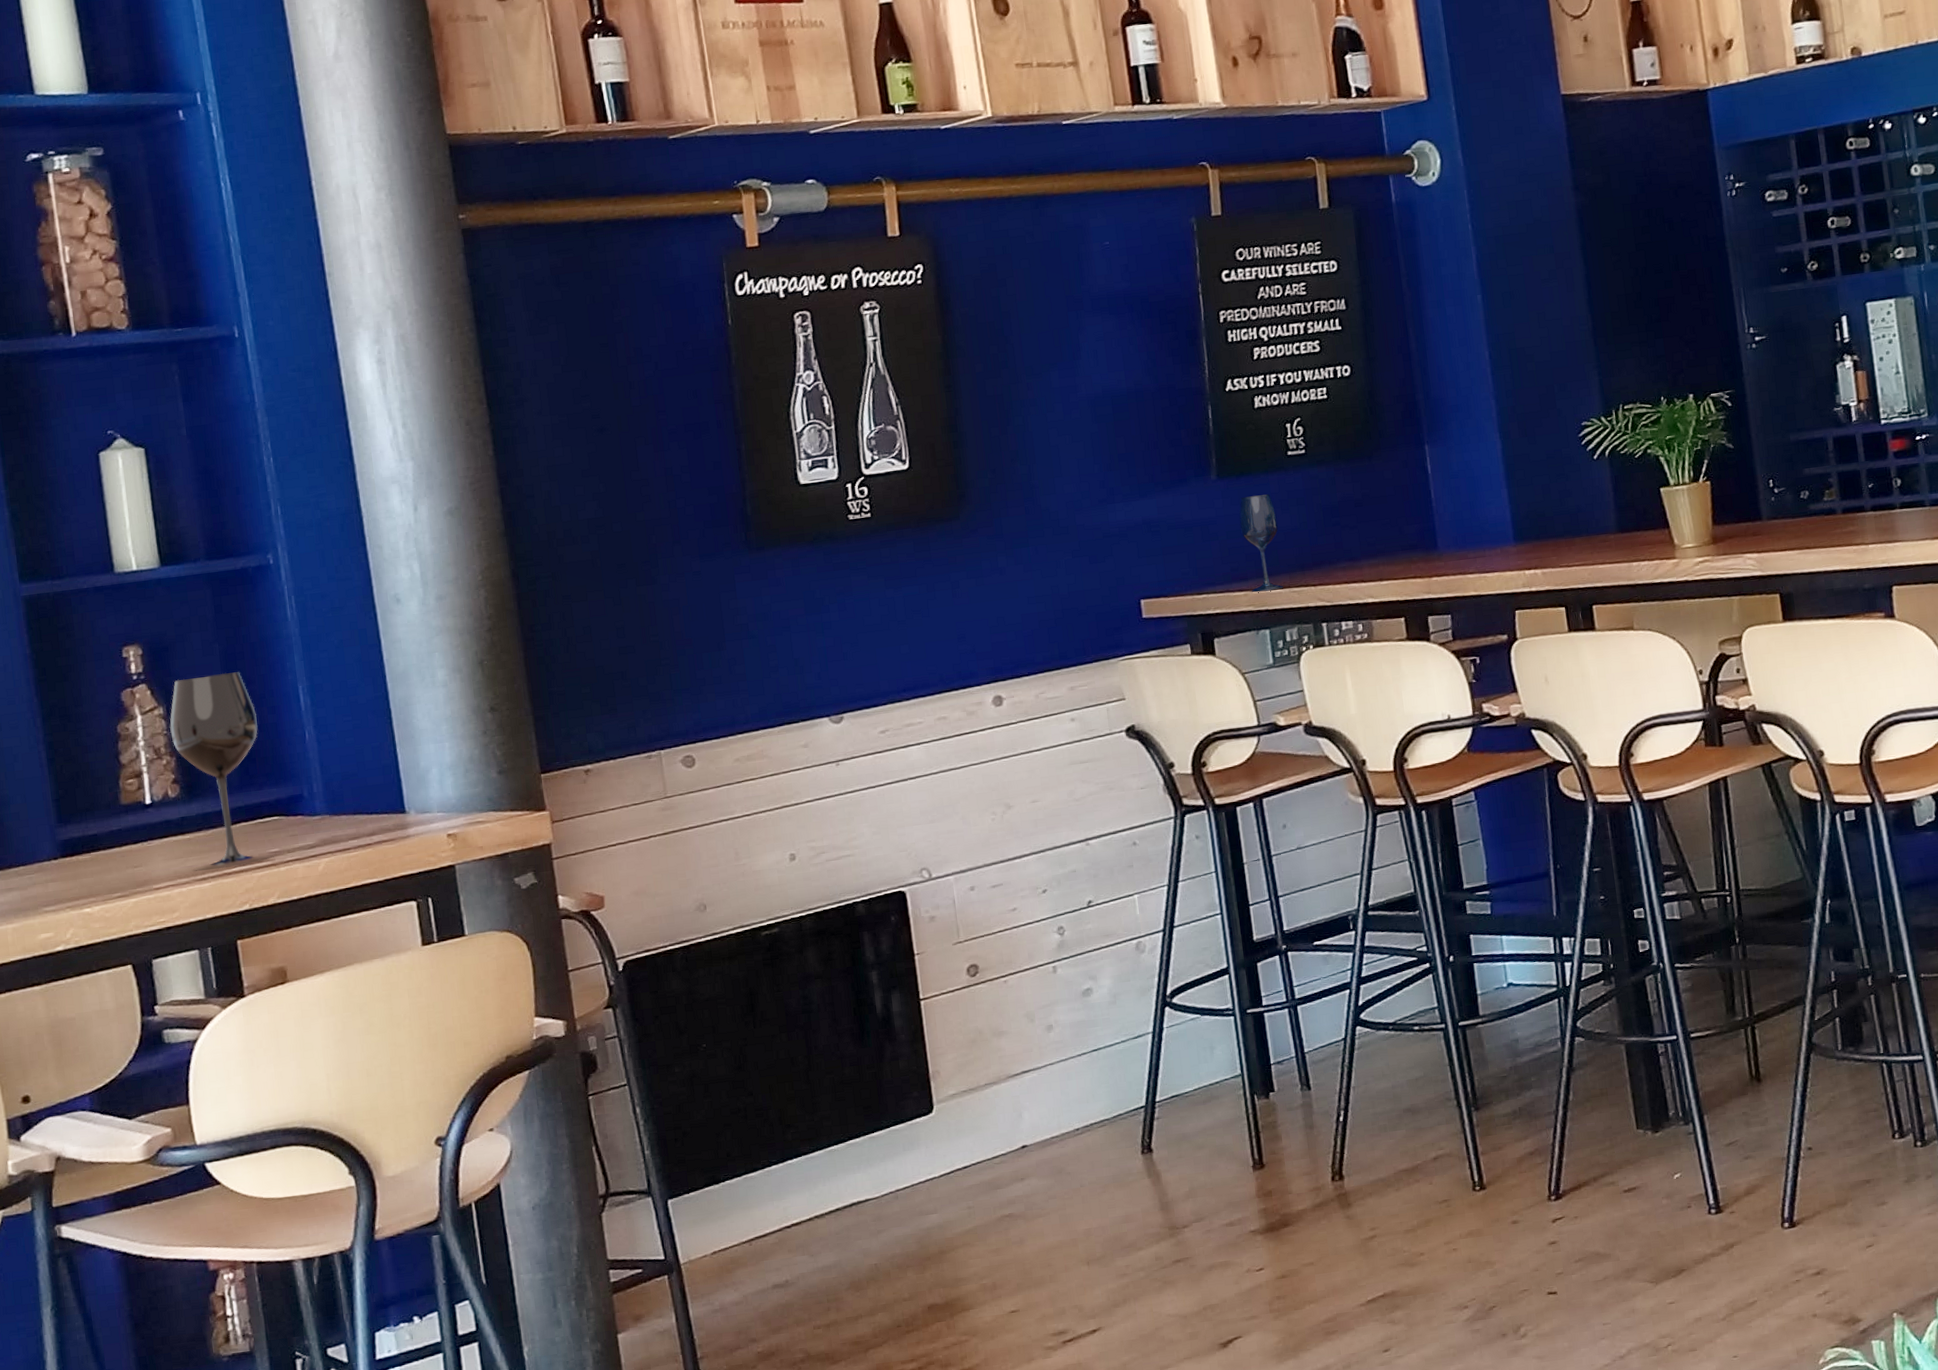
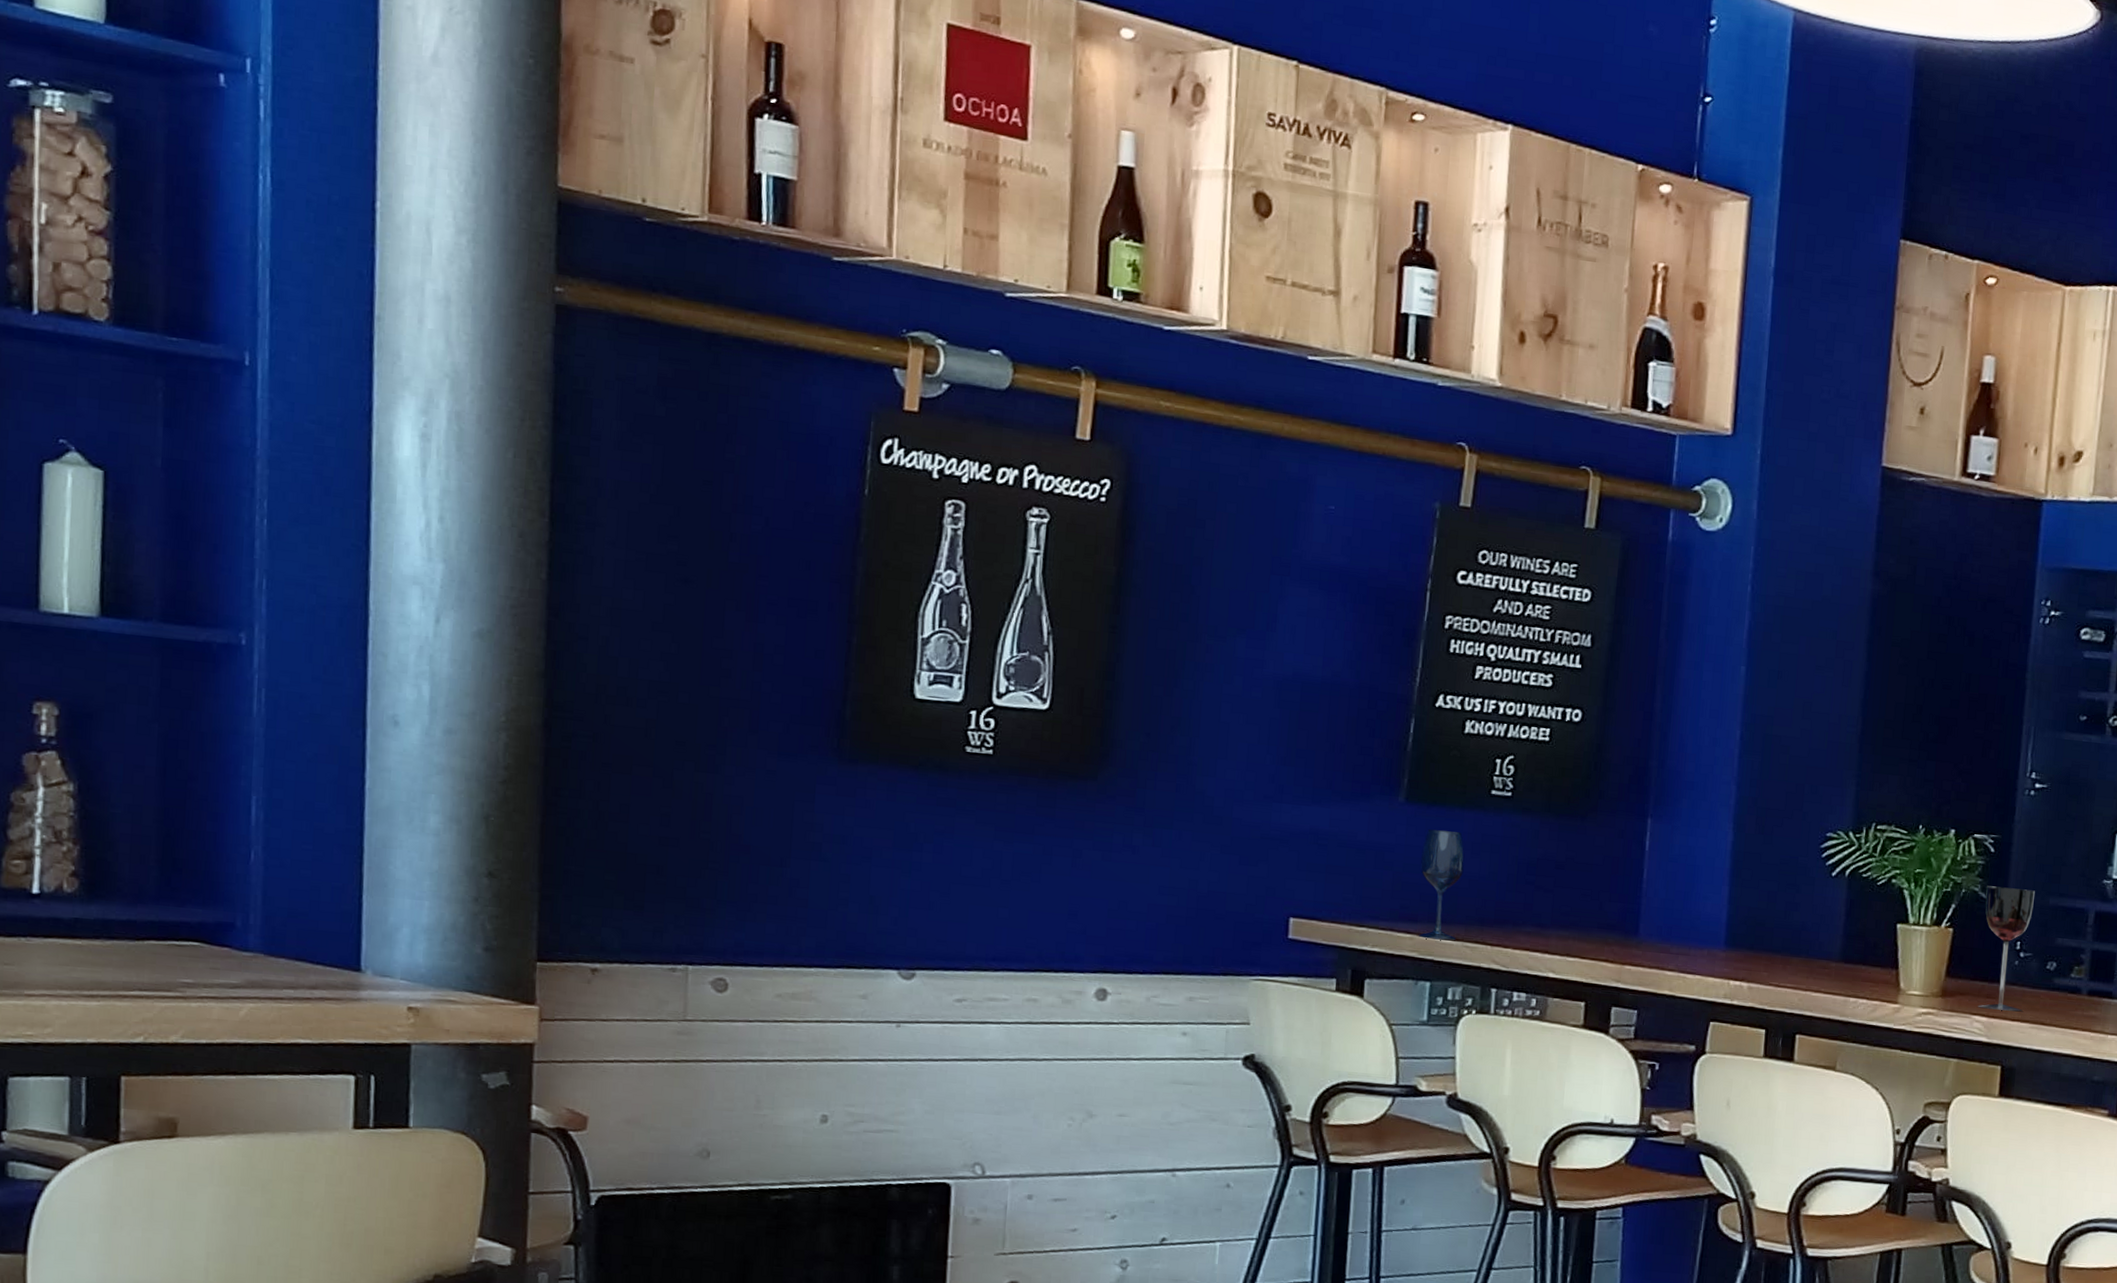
wineglass: present [169,672,275,872] -> none [78,755,192,991]
wineglass: none [1732,431,1788,546] -> present [1978,885,2035,1012]

